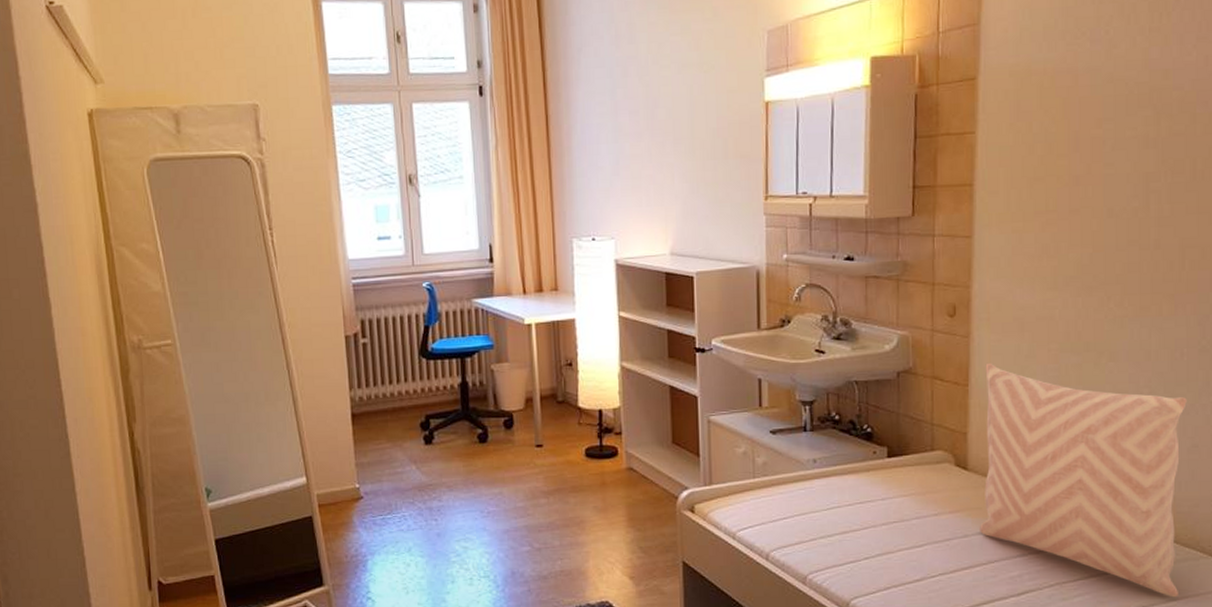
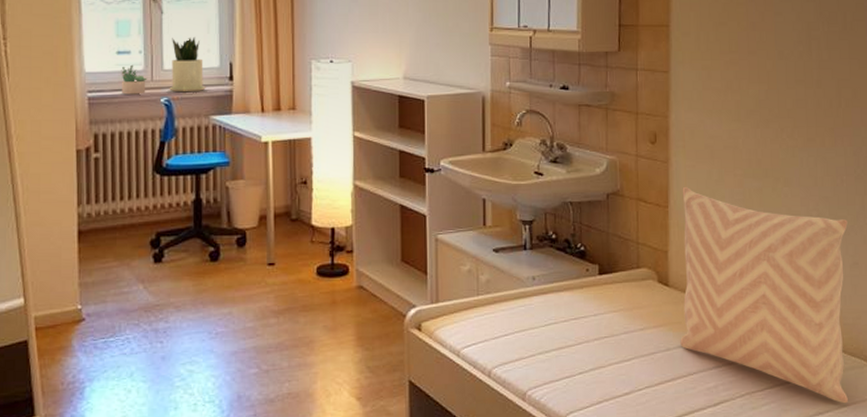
succulent plant: none [382,250,409,280] -> present [121,64,148,95]
planter: none [430,219,467,277] -> present [169,37,206,93]

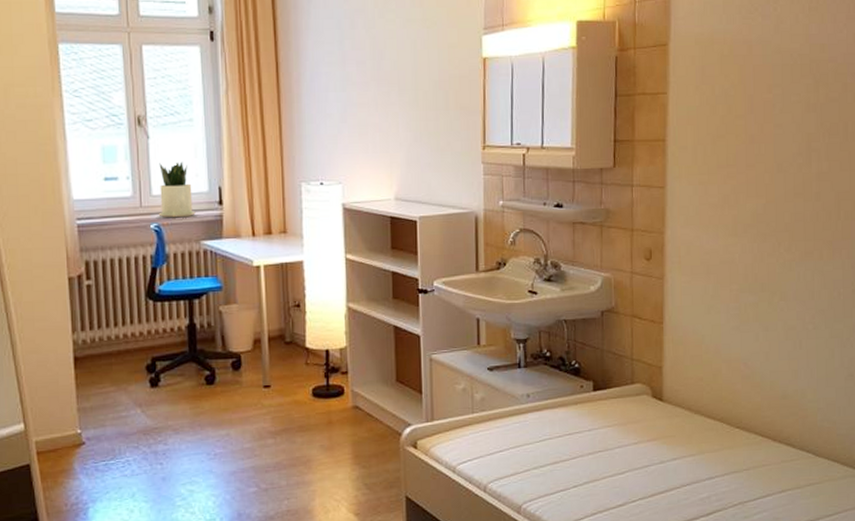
succulent plant: present [121,64,148,95] -> none [109,191,136,221]
pillow: present [680,186,849,404] -> none [674,302,844,512]

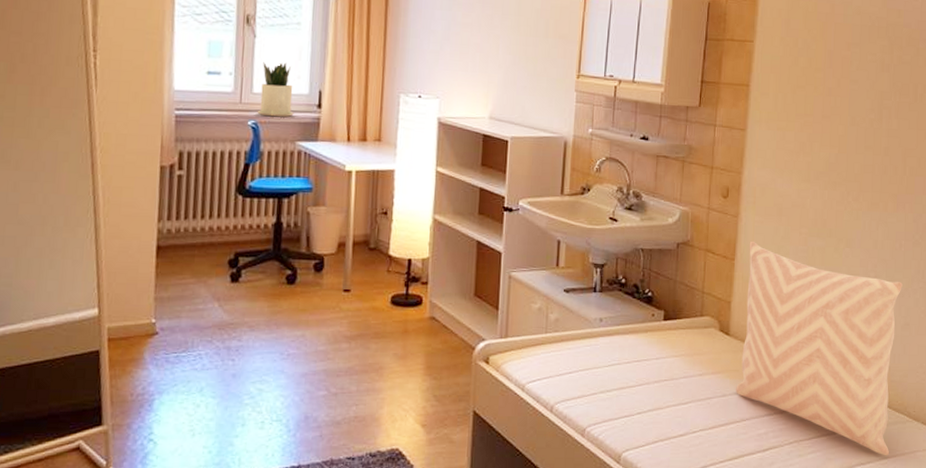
pillow: none [674,302,844,512] -> present [736,241,902,456]

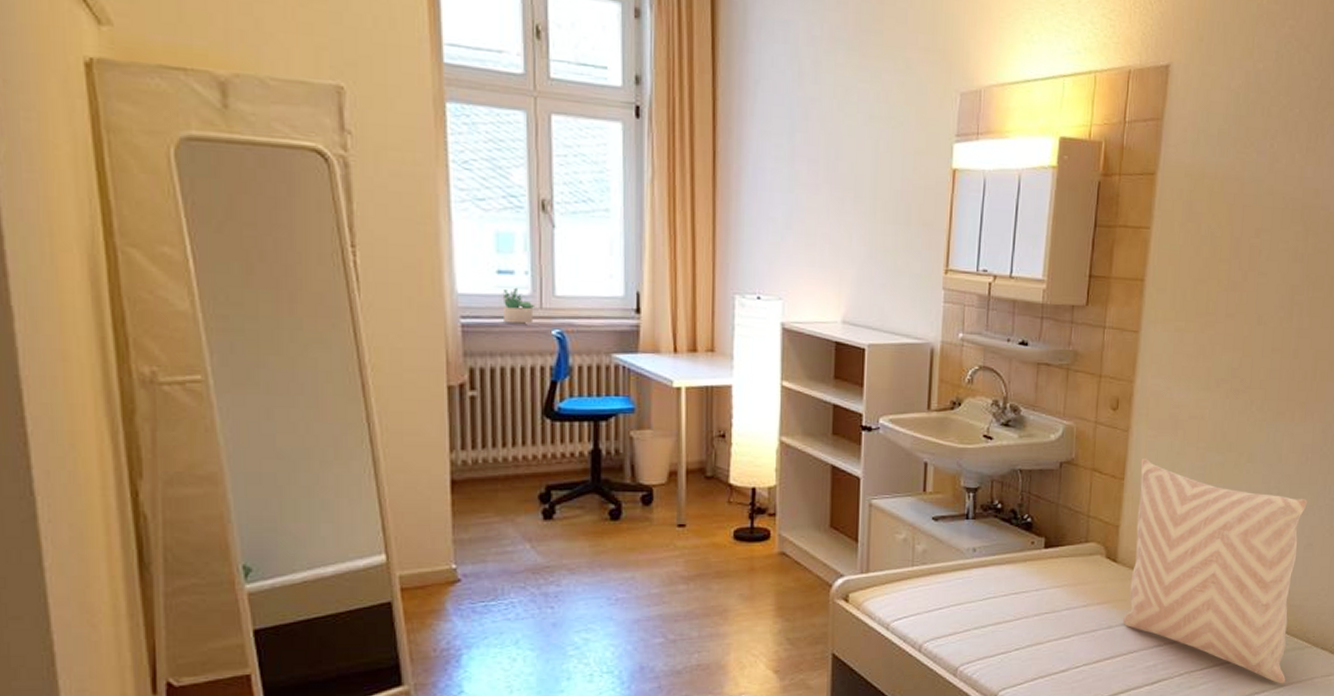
succulent plant: none [210,85,236,116] -> present [502,287,536,324]
planter: present [257,62,294,118] -> none [562,258,607,325]

